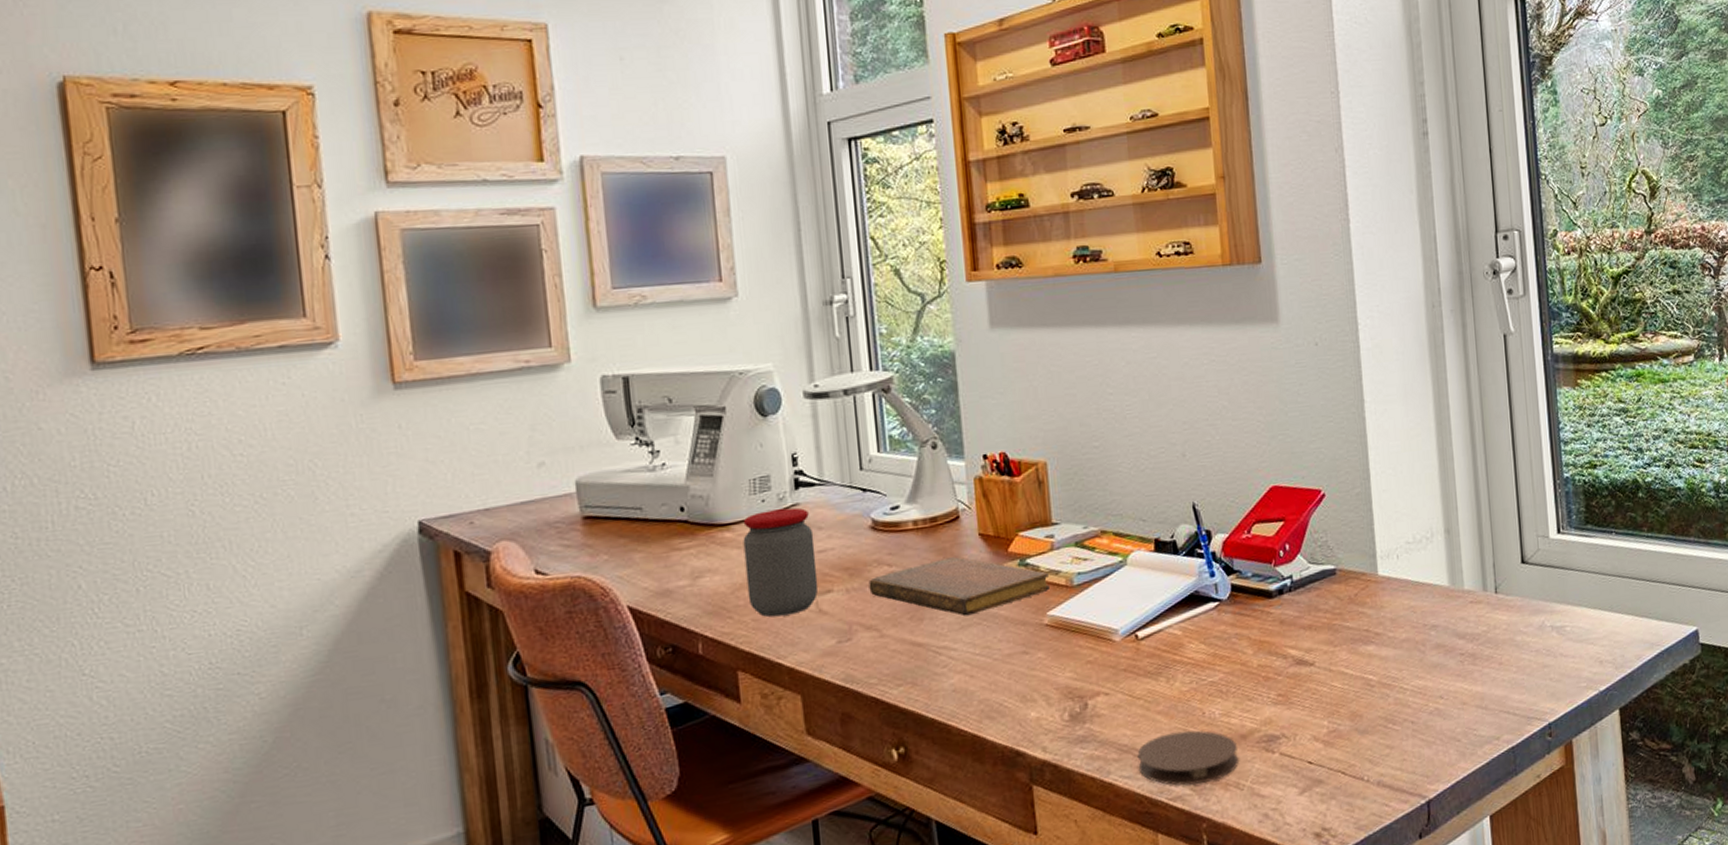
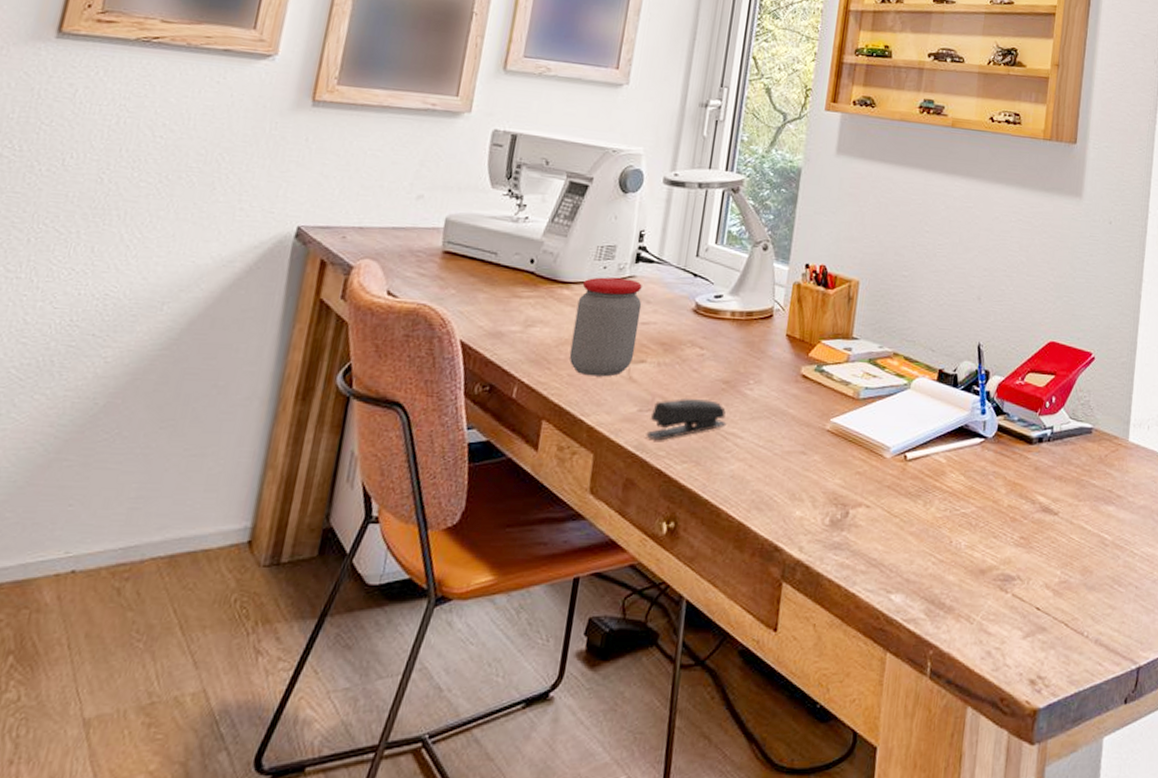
stapler: none [851,617,936,669] -> present [646,399,727,441]
notebook: present [868,557,1050,616] -> none [678,351,841,409]
coaster: present [1137,730,1238,786] -> none [881,555,975,610]

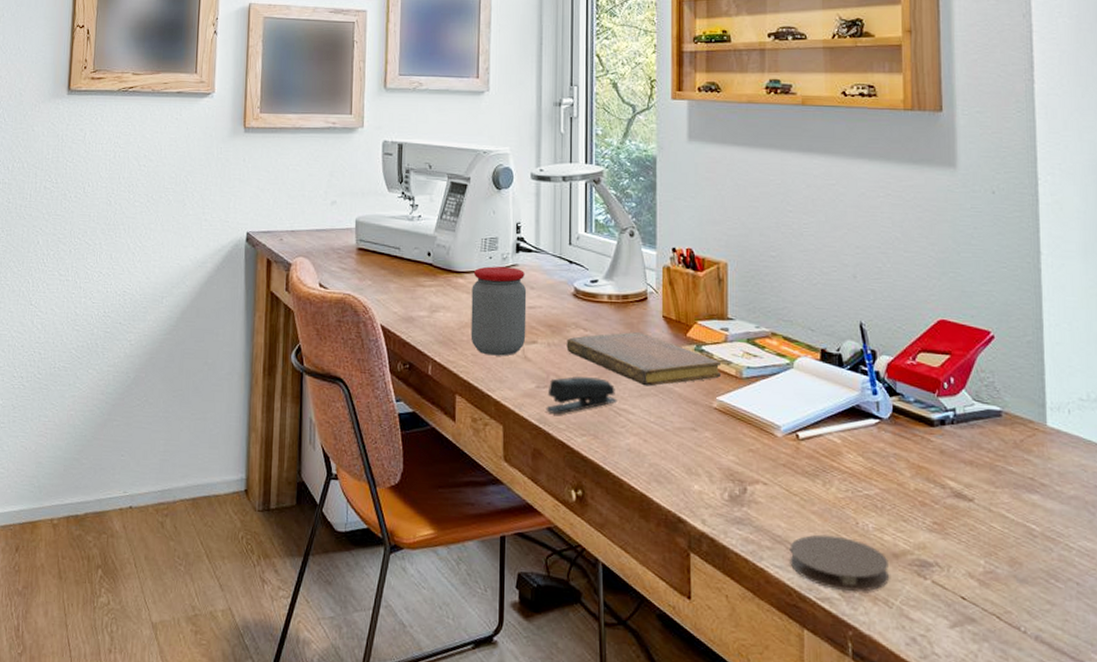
notebook: none [678,351,841,409] -> present [566,332,722,387]
coaster: none [881,555,975,610] -> present [789,534,889,592]

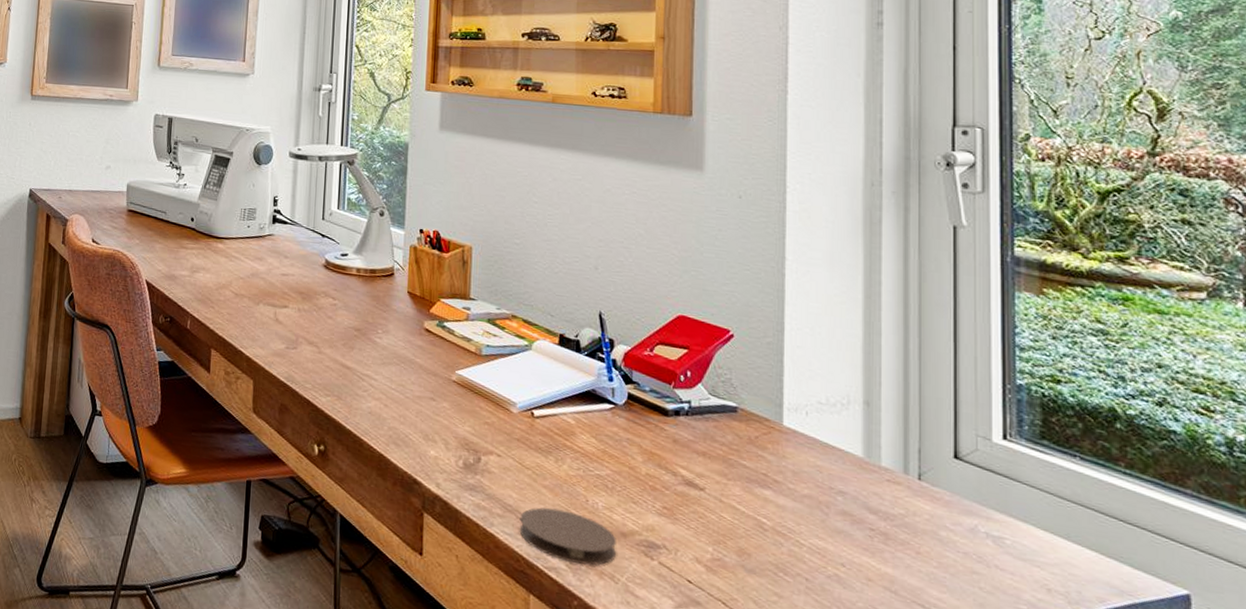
jar: present [470,266,527,356] -> none [227,234,281,318]
stapler: present [546,376,618,415] -> none [294,341,361,375]
notebook: present [566,332,722,387] -> none [315,304,462,356]

